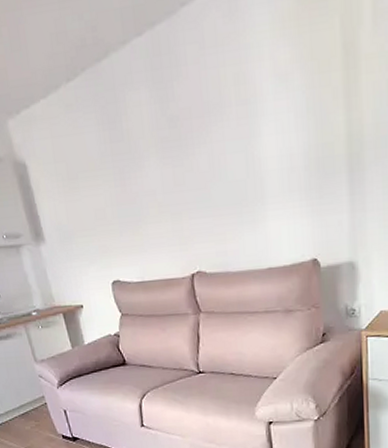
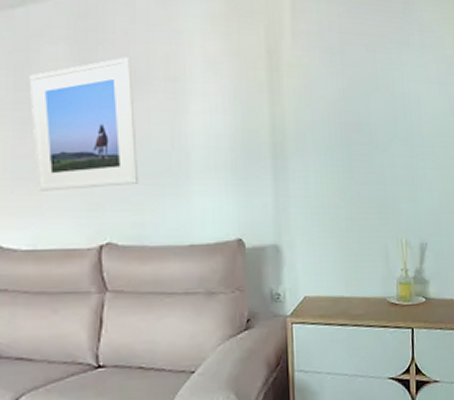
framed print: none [120,88,220,232] -> present [28,57,139,191]

